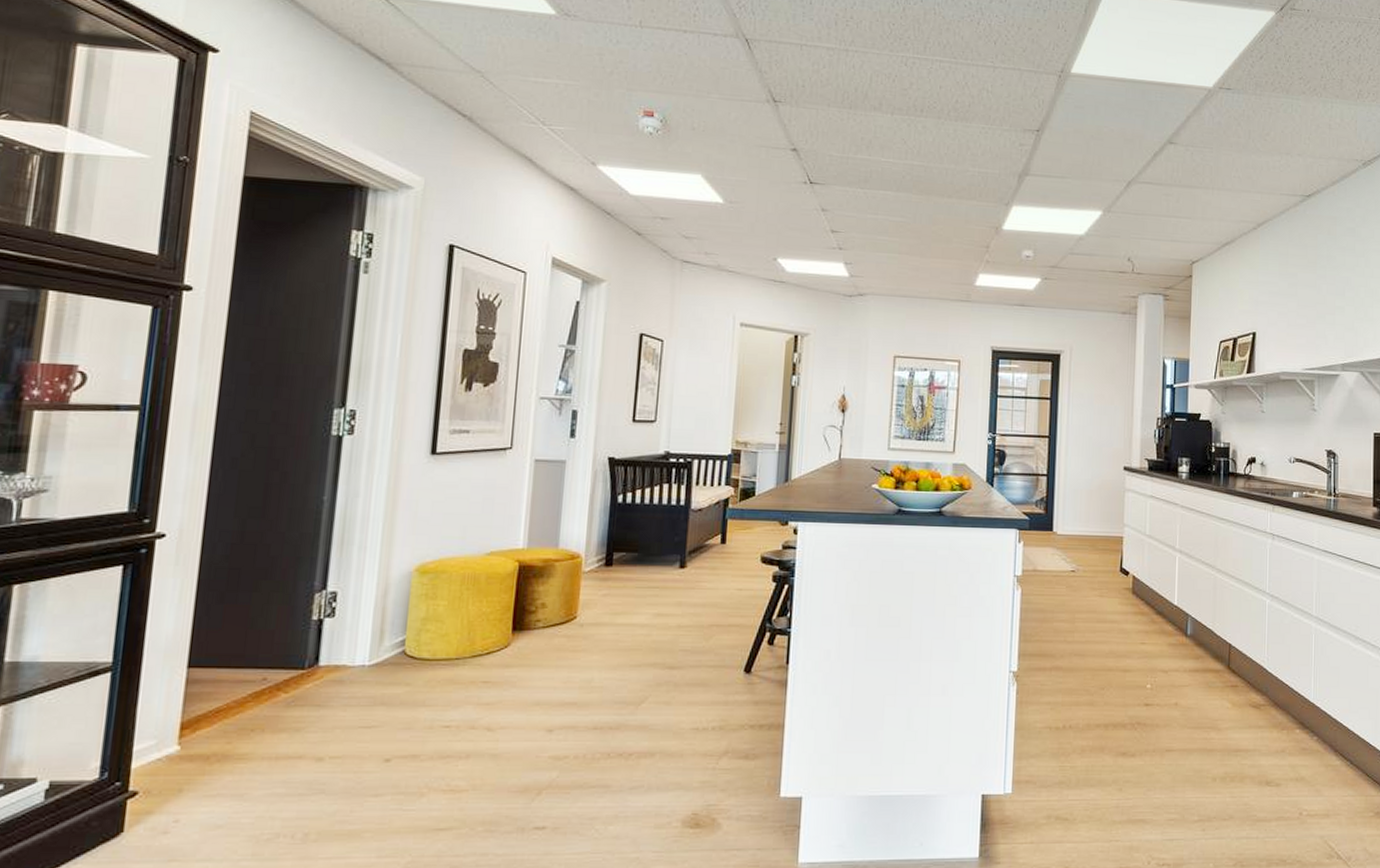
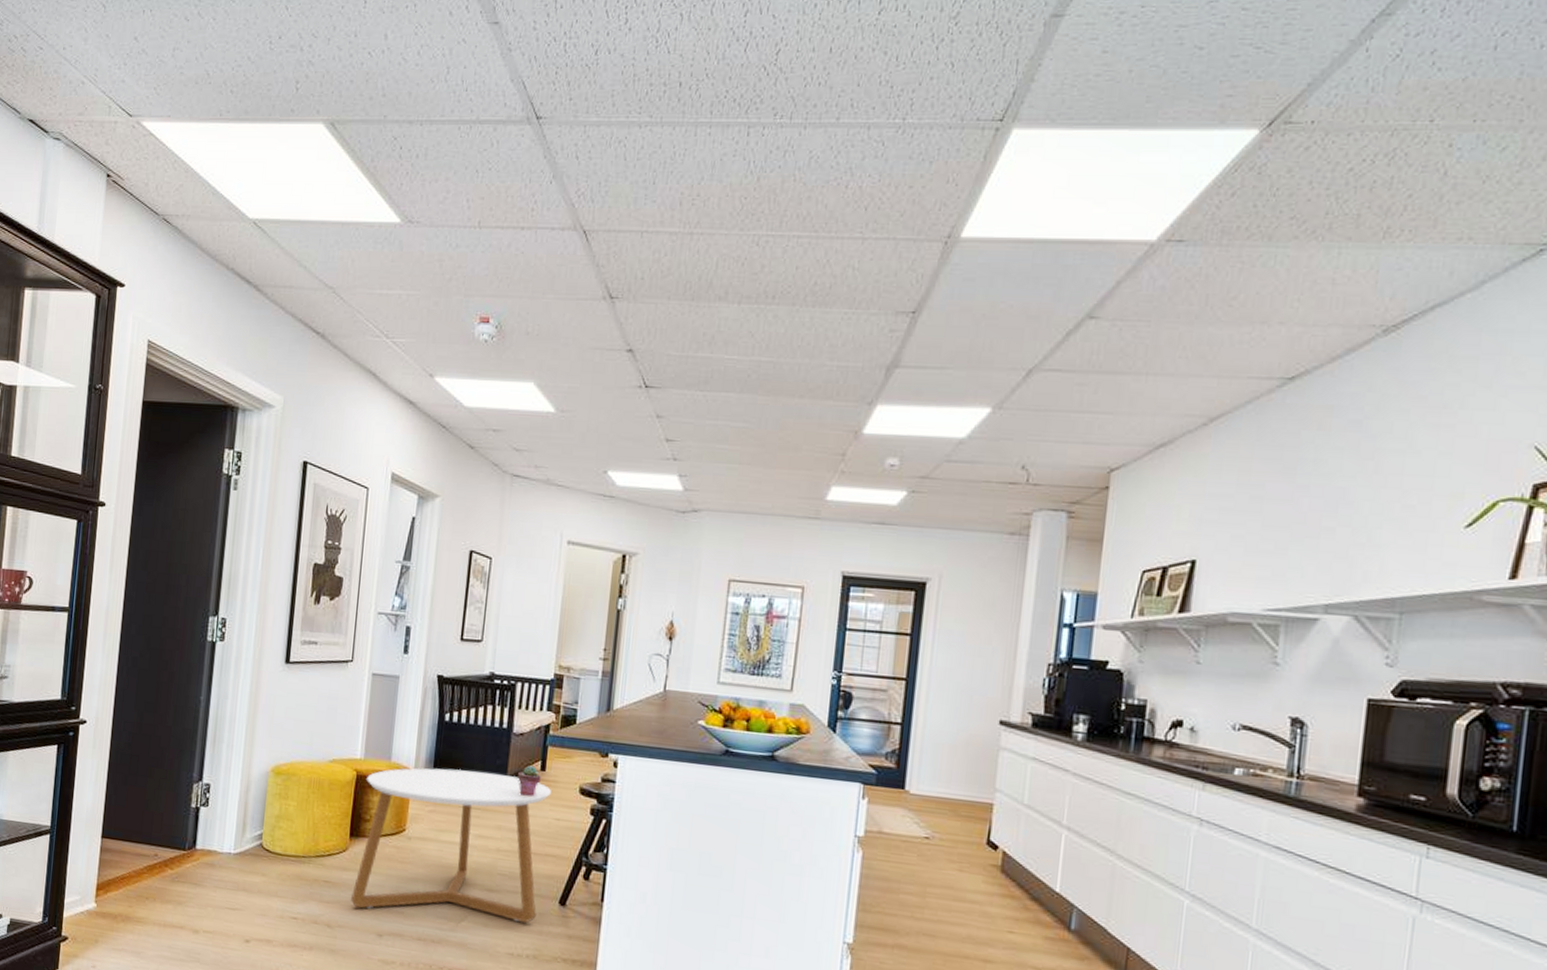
coffee table: none [515,549,732,706] -> present [351,768,551,923]
potted succulent: none [697,539,721,571] -> present [518,765,541,798]

